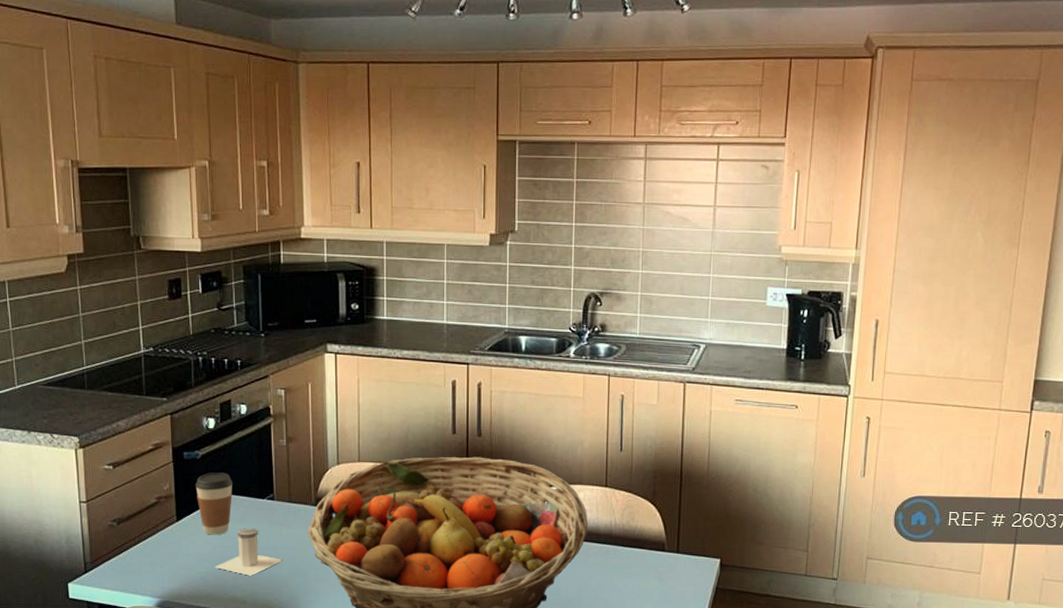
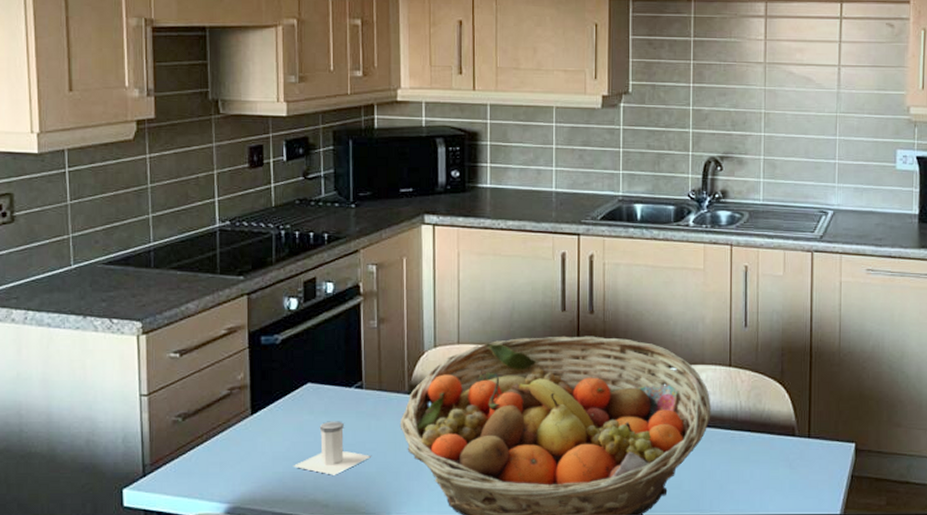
coffee cup: present [195,472,233,535] -> none [274,359,317,430]

